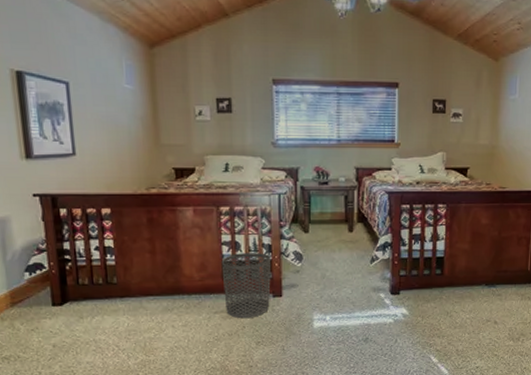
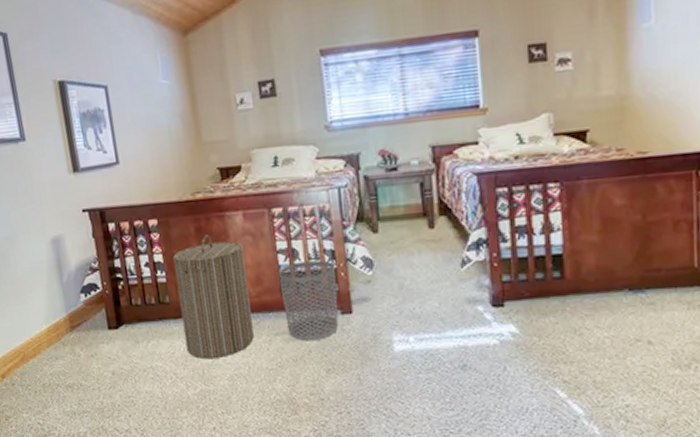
laundry hamper: none [124,225,195,334] -> present [173,235,254,360]

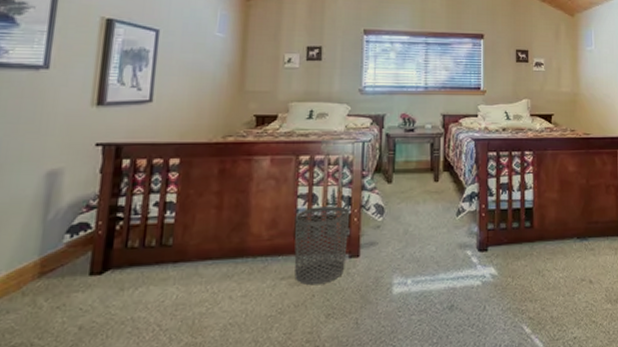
laundry hamper: present [173,235,254,360] -> none [179,177,266,308]

